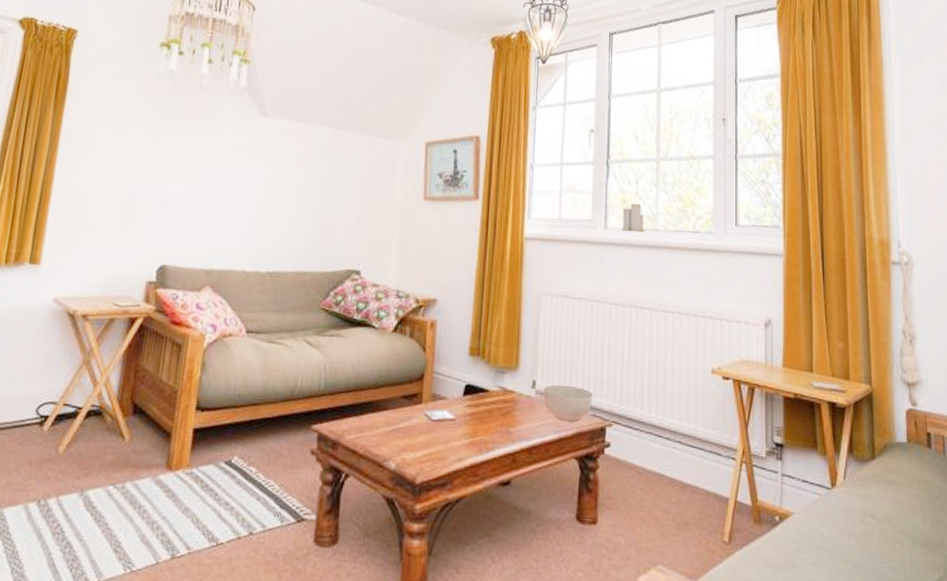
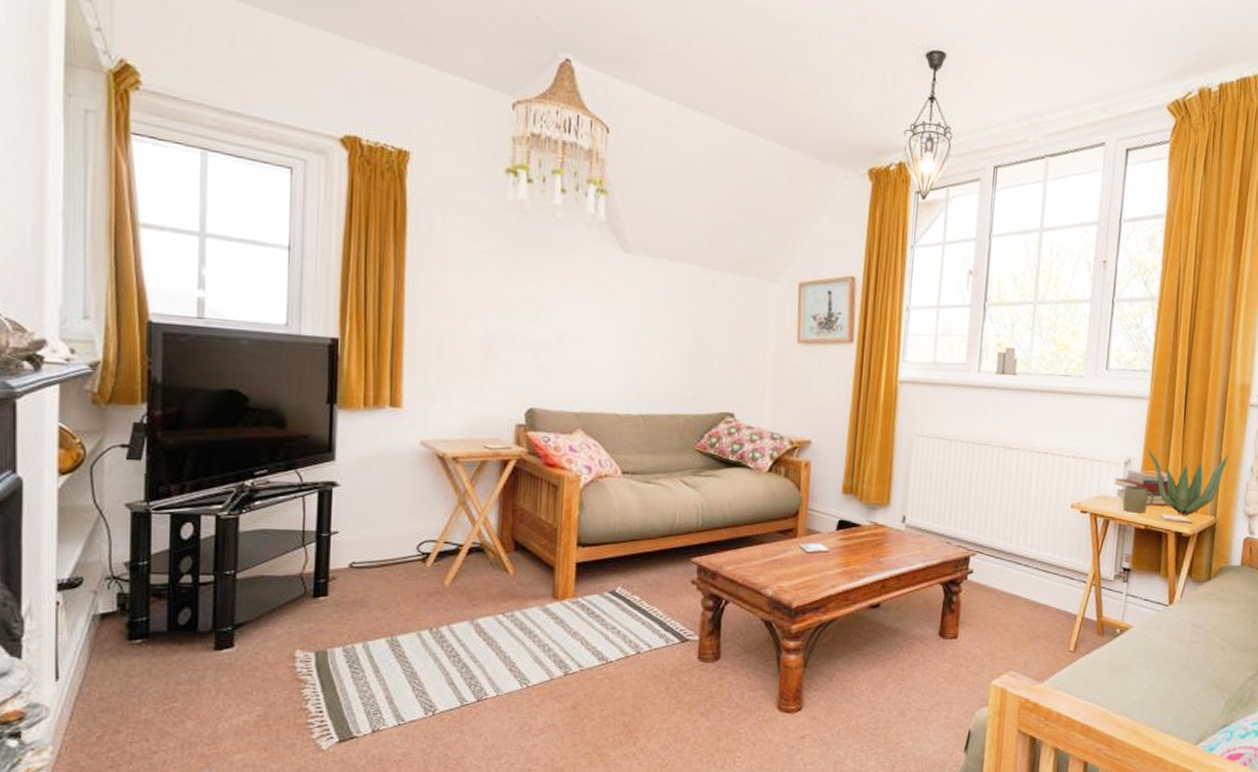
bowl: present [543,384,593,422] -> none [912,519,959,552]
books: none [755,331,826,374] -> present [1114,469,1179,507]
mug: none [767,348,801,380] -> present [1122,485,1155,513]
plant: none [786,308,876,383] -> present [1146,448,1229,516]

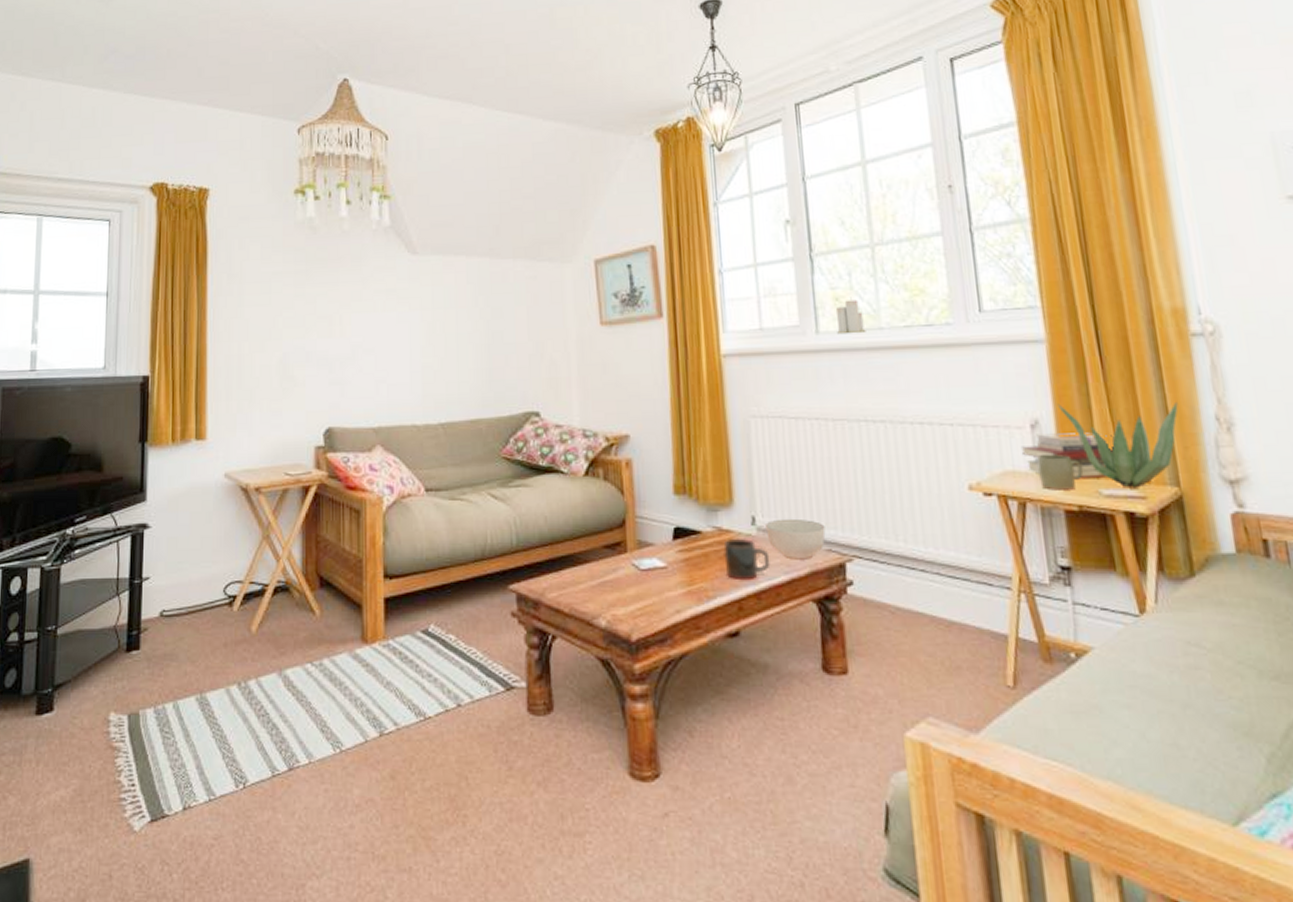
mug: none [876,532,913,566] -> present [723,537,770,581]
bowl: none [912,519,959,552] -> present [766,518,826,560]

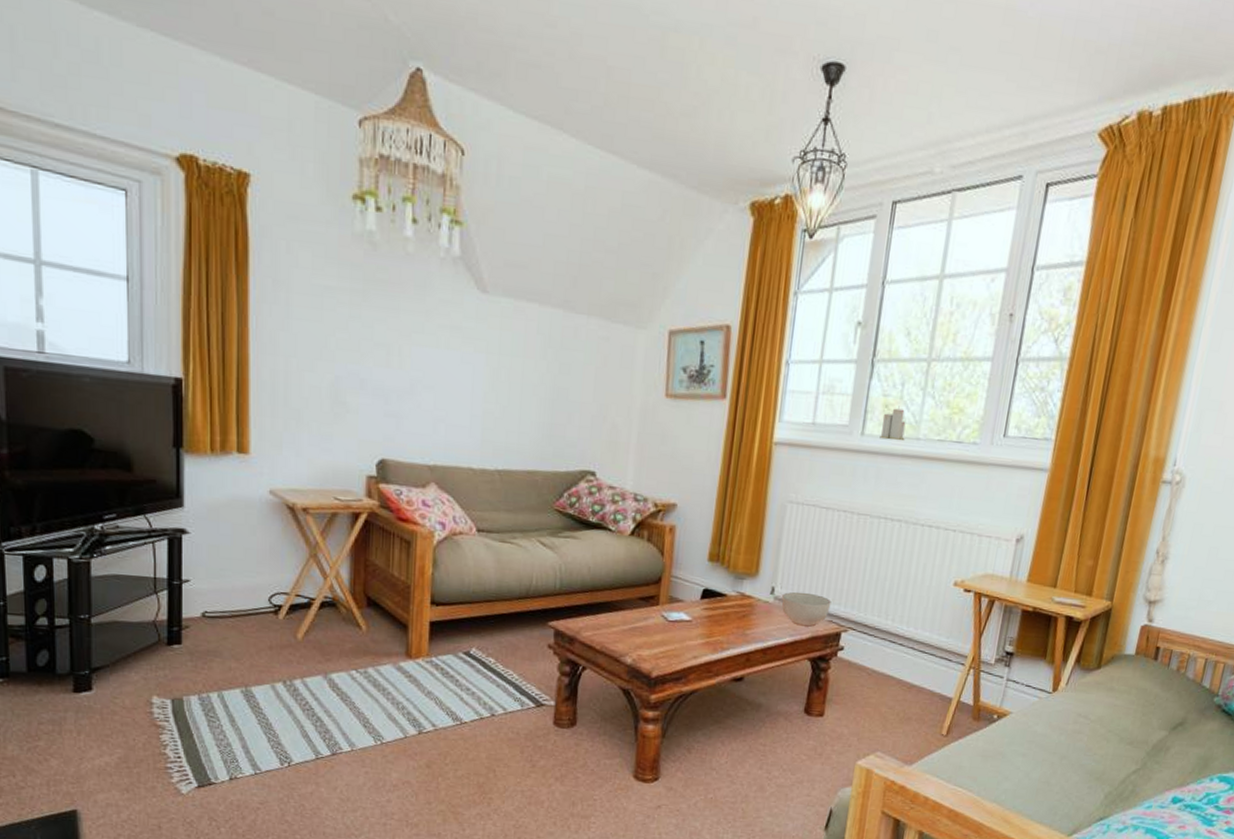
mug: present [723,537,770,581] -> none [741,604,781,638]
books: present [1021,432,1114,480] -> none [1002,547,1074,589]
mug: present [1037,453,1084,490] -> none [1010,563,1047,595]
plant: present [1056,401,1178,489] -> none [1041,524,1133,599]

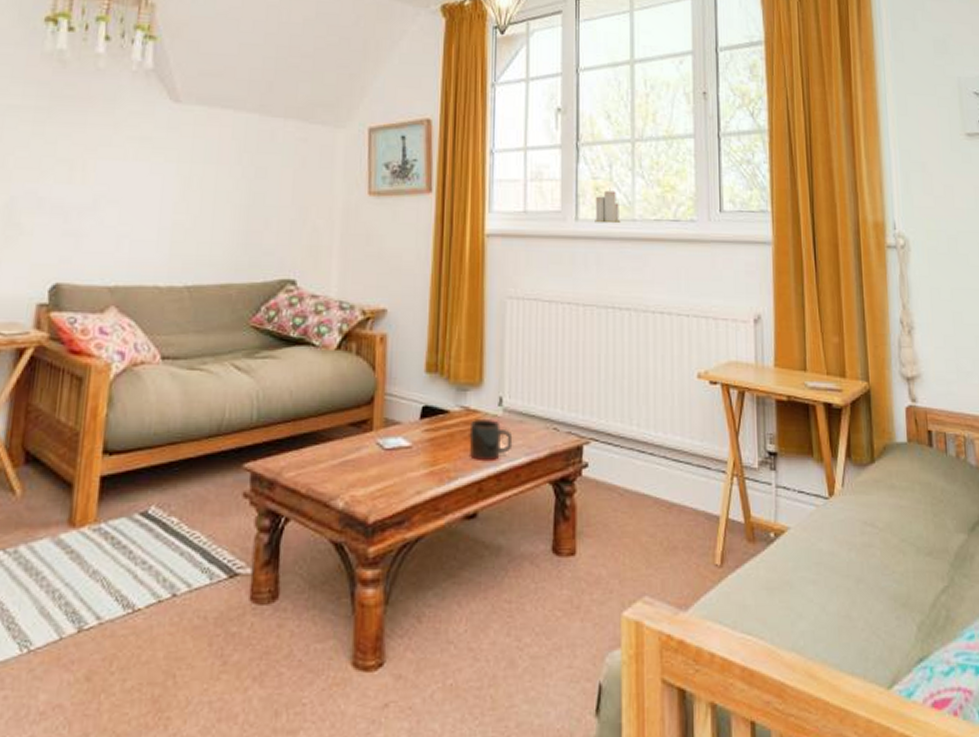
mug: none [741,604,781,638] -> present [469,418,513,462]
bowl: present [781,591,831,627] -> none [512,400,567,441]

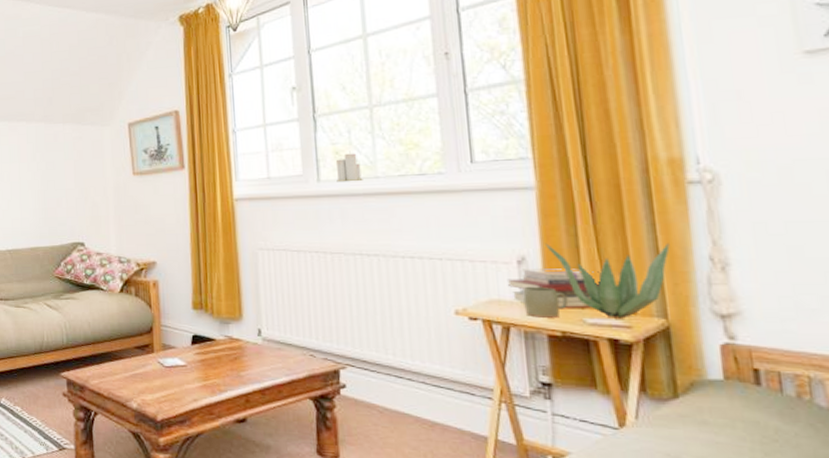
mug: present [469,418,513,462] -> none [233,345,274,380]
books: none [744,328,820,372] -> present [507,268,600,309]
mug: none [757,347,794,381] -> present [522,286,569,318]
plant: none [776,301,873,382] -> present [544,243,670,319]

